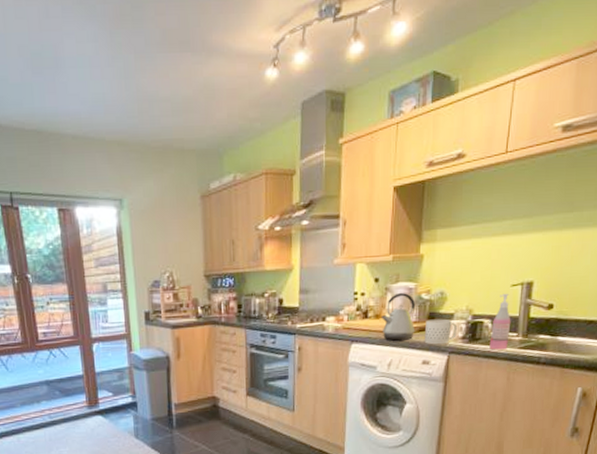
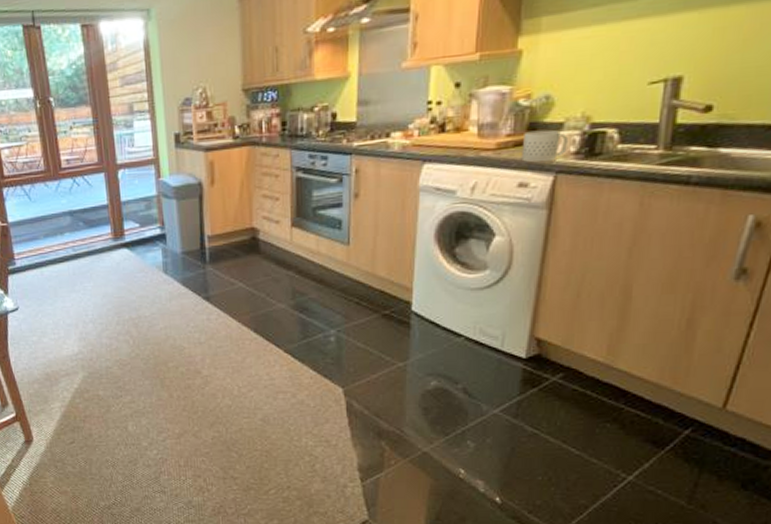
kettle: present [380,292,416,342] -> none [462,98,511,160]
soap dispenser: present [489,293,511,350] -> none [614,93,648,168]

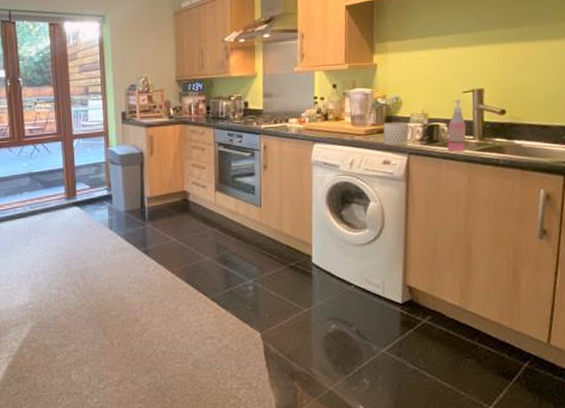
soap dispenser: none [614,93,648,168] -> present [447,99,467,152]

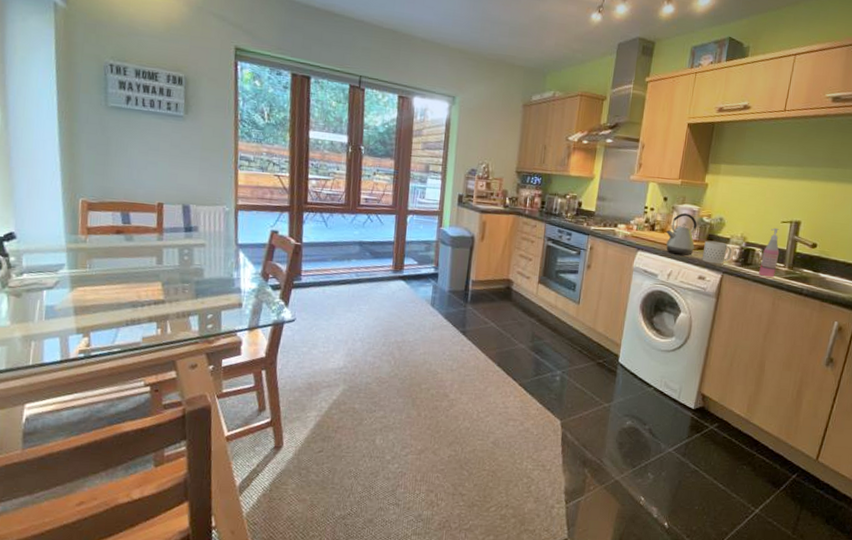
kettle: none [340,97,374,142] -> present [665,213,698,256]

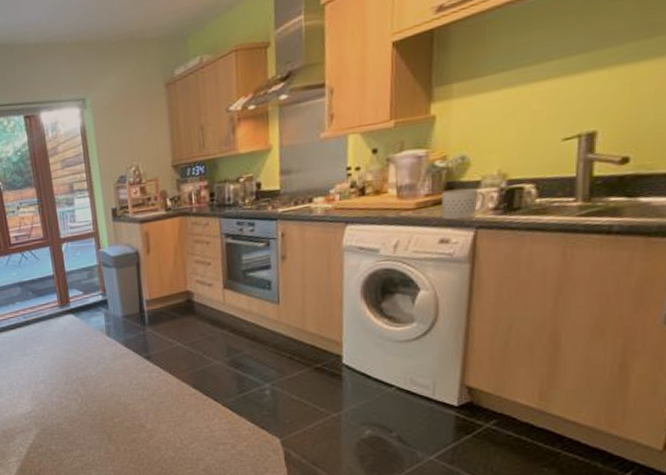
kettle: present [665,213,698,256] -> none [382,161,429,219]
soap dispenser: present [759,227,780,277] -> none [534,149,565,221]

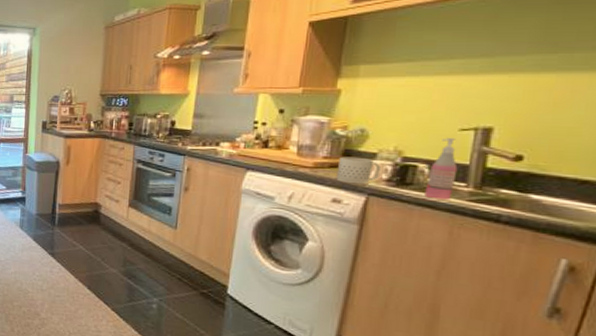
soap dispenser: none [534,149,565,221] -> present [424,137,458,200]

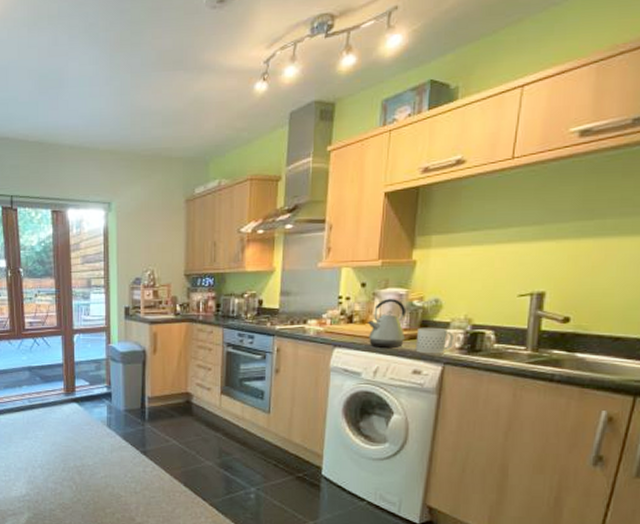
kettle: none [283,125,328,176] -> present [367,298,407,349]
soap dispenser: present [424,137,458,200] -> none [492,303,518,364]

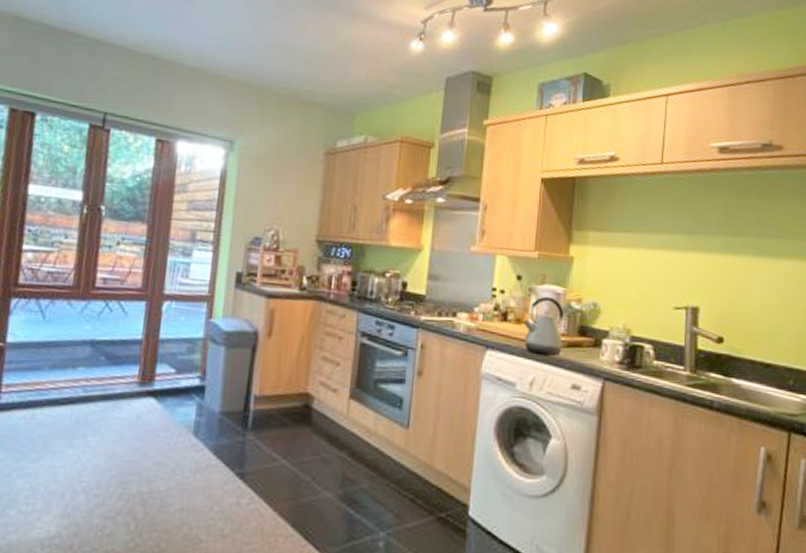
mug: present [415,327,453,354] -> none [574,334,613,368]

